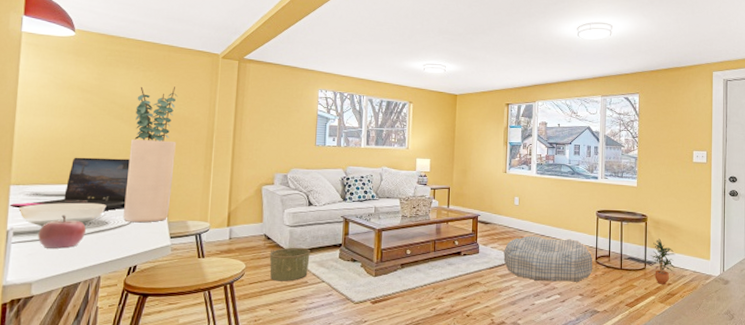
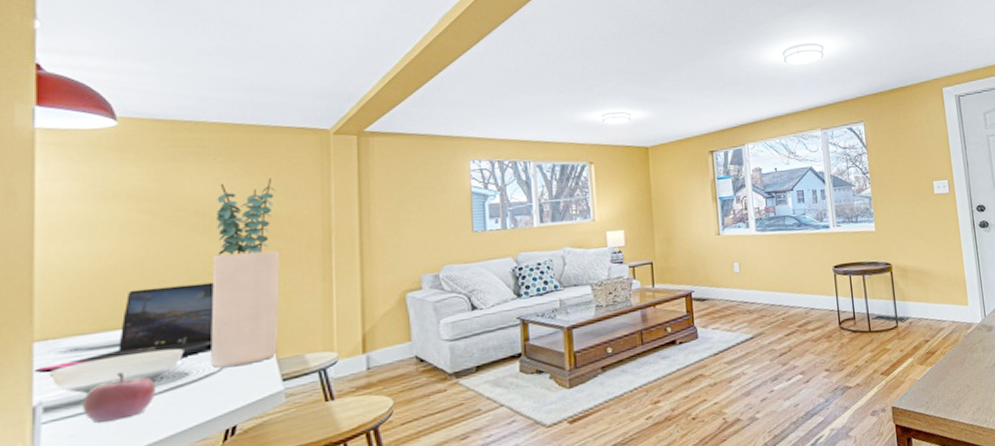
basket: present [269,247,310,282] -> none [425,365,481,416]
dog bed: present [503,235,593,282] -> none [728,304,838,362]
potted plant: present [651,238,676,284] -> none [901,288,930,343]

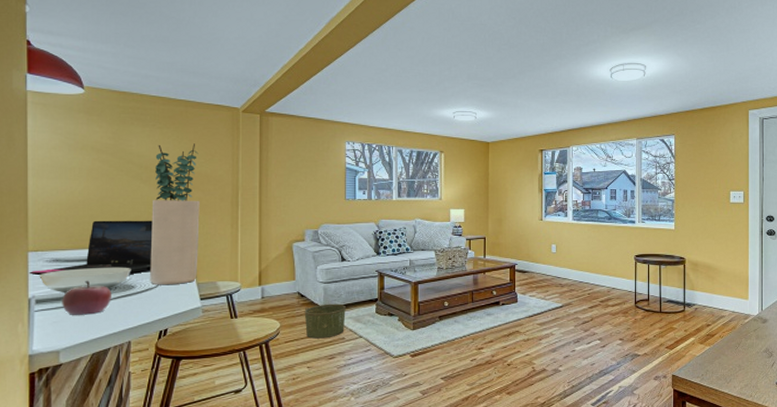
basket: none [425,365,481,416] -> present [304,303,346,339]

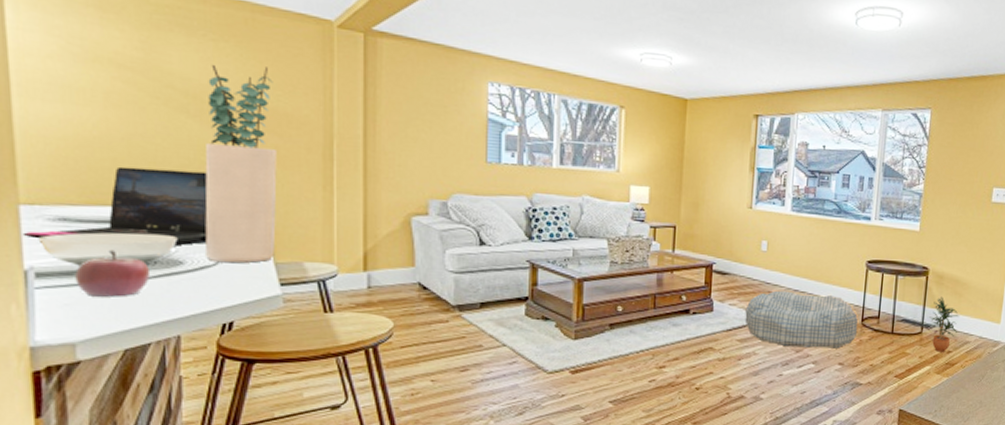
basket: present [304,303,346,339] -> none [427,300,485,345]
dog bed: none [542,283,633,328] -> present [745,290,858,349]
potted plant: none [690,280,714,326] -> present [929,296,960,352]

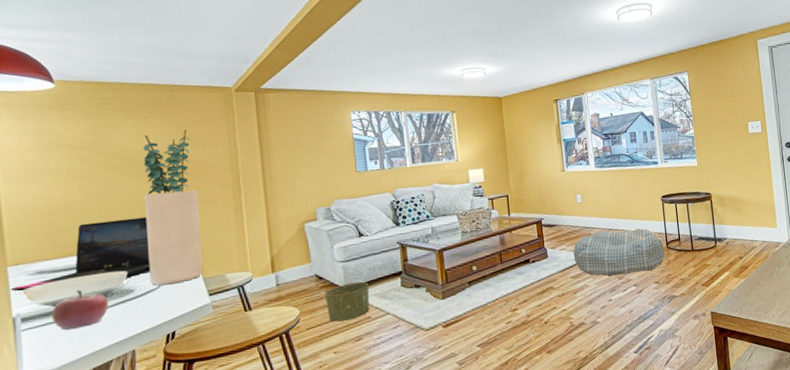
basket: none [427,300,485,345] -> present [324,281,370,322]
potted plant: present [929,296,960,352] -> none [720,214,744,259]

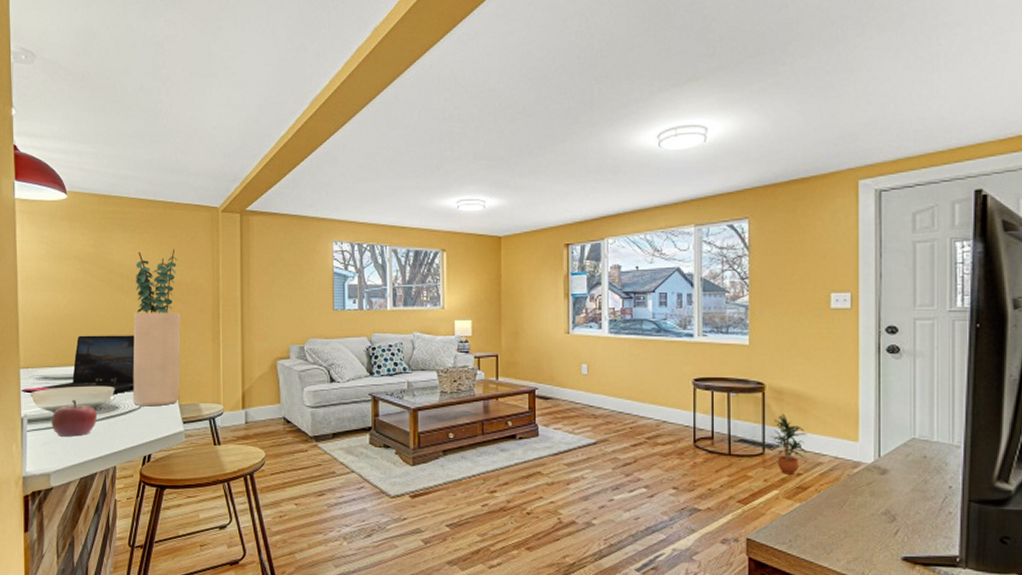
basket: present [324,281,370,322] -> none [290,431,336,472]
dog bed: present [573,228,665,276] -> none [570,413,691,472]
potted plant: none [720,214,744,259] -> present [771,413,808,475]

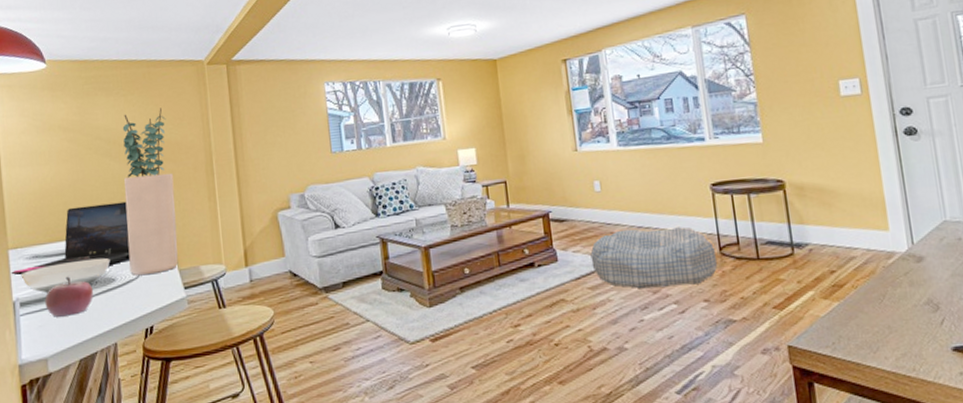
dog bed: none [570,413,691,472] -> present [590,227,718,289]
potted plant: present [771,413,808,475] -> none [798,210,837,273]

